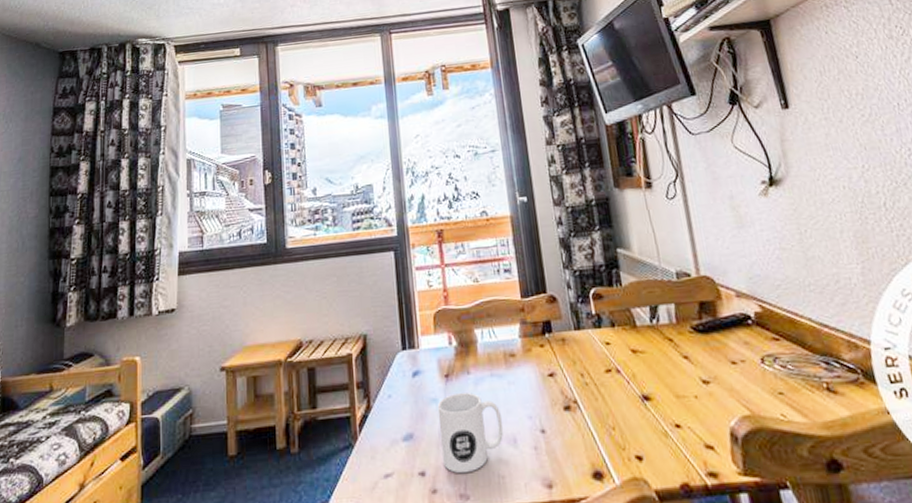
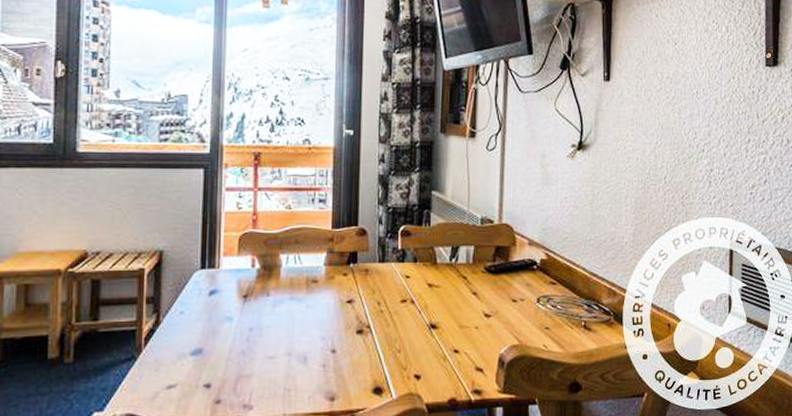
mug: present [437,392,504,474] -> none [230,312,296,387]

